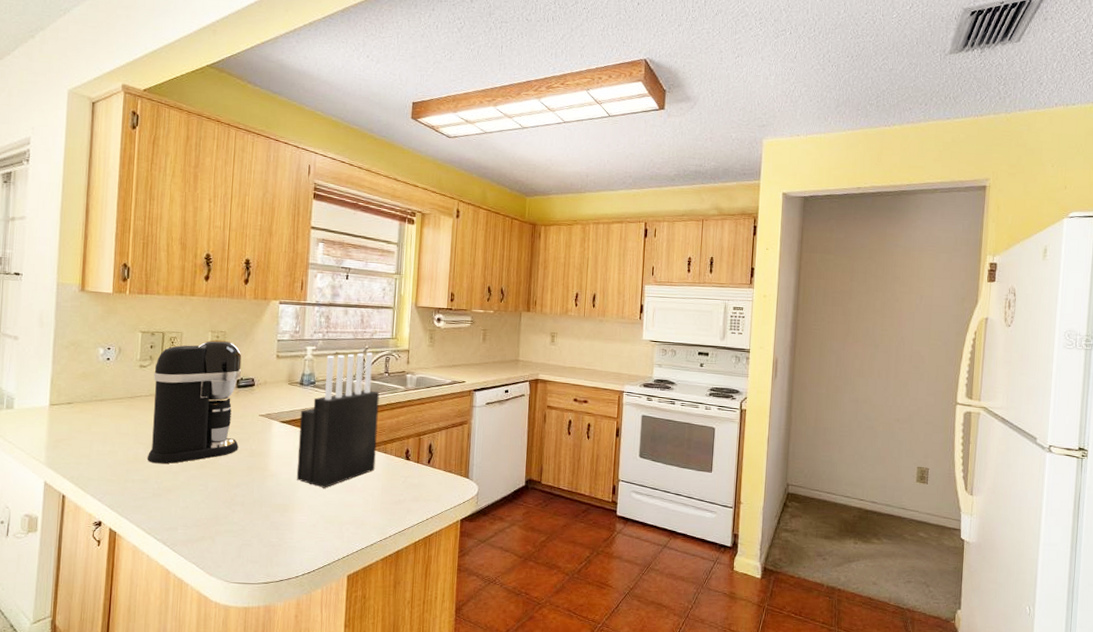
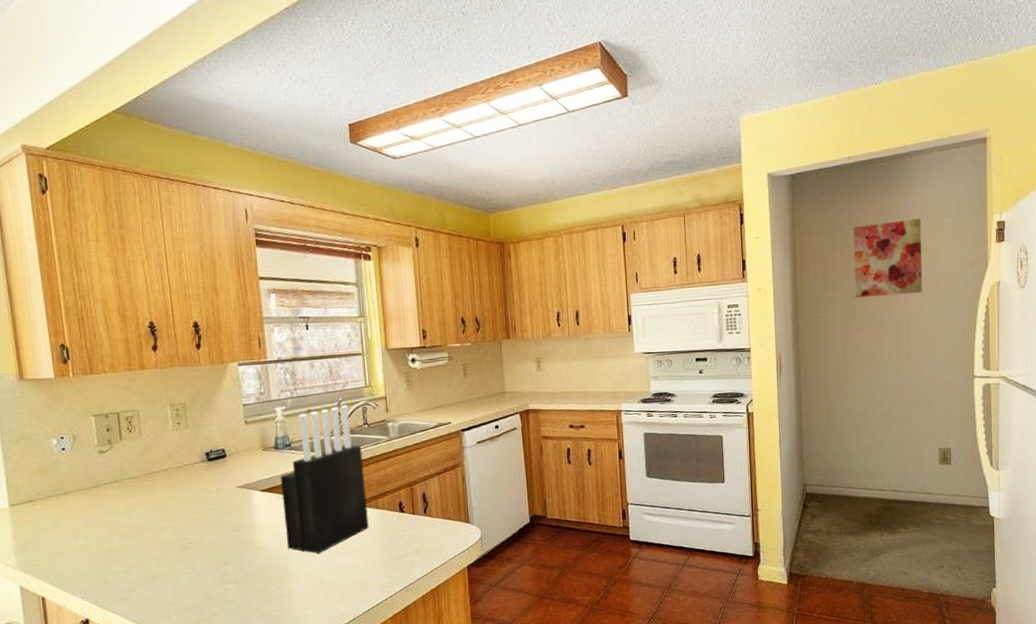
coffee maker: present [147,340,242,464] -> none [115,412,221,552]
wall art: none [851,250,920,319] -> present [853,218,923,298]

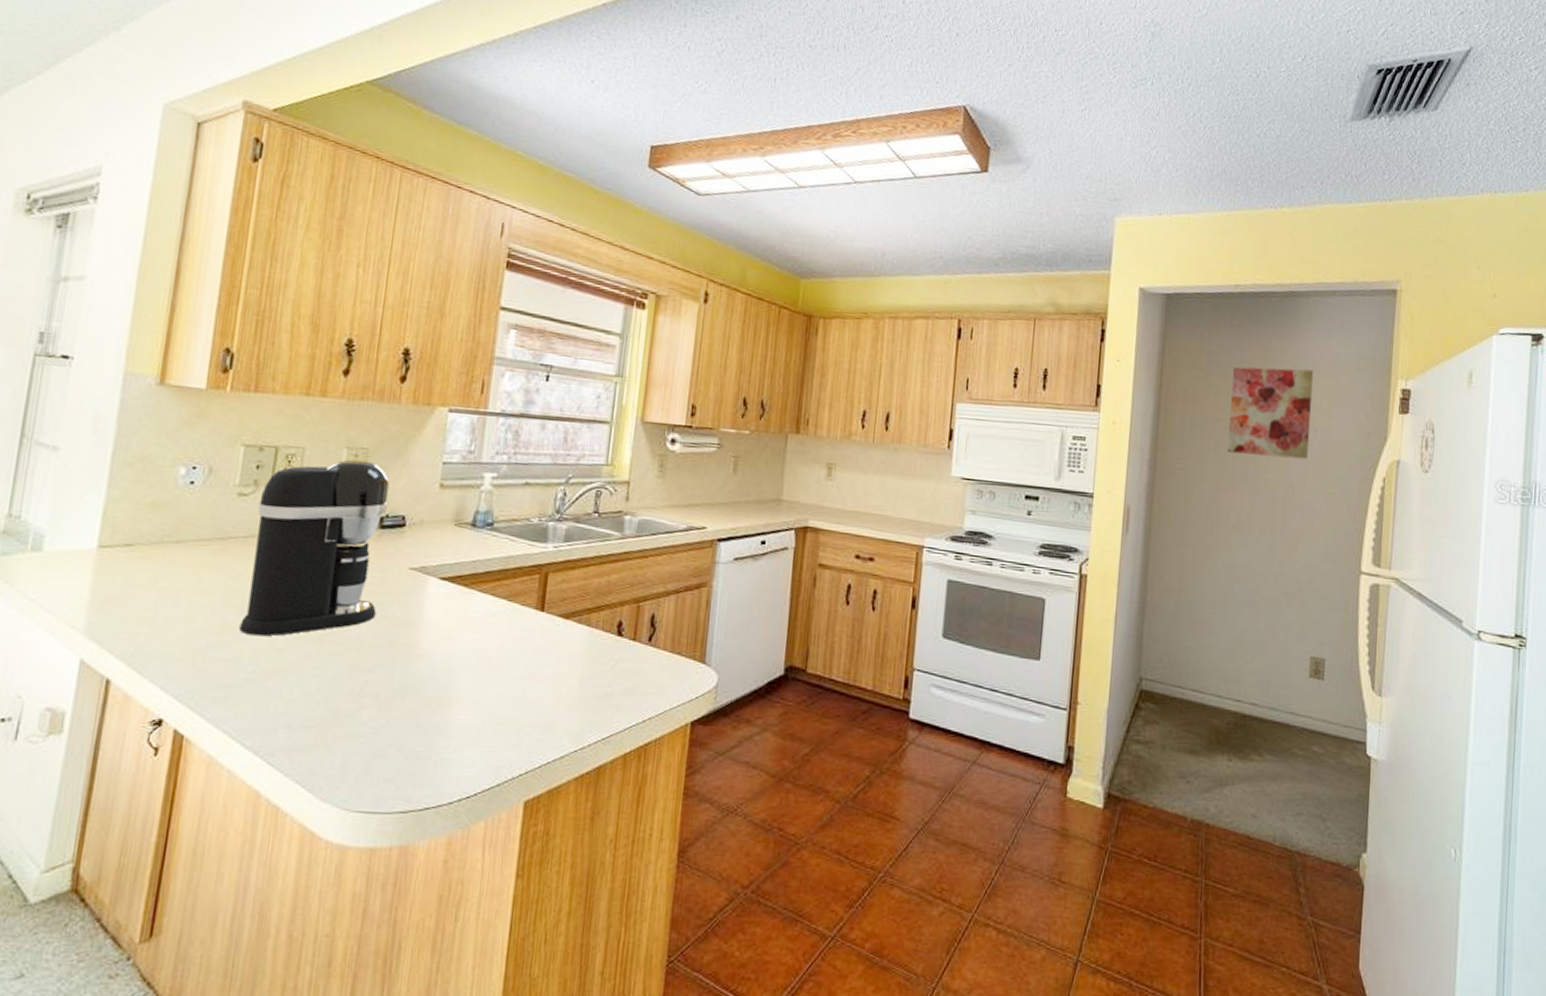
coffee maker: none [115,412,221,552] -> present [239,459,390,636]
knife block: present [280,405,369,554] -> none [457,483,585,675]

